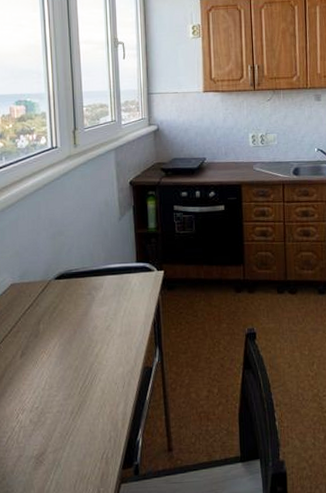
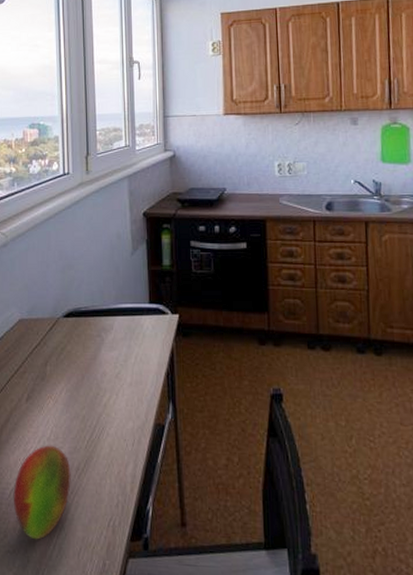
fruit: none [10,394,66,479] -> present [13,445,71,540]

